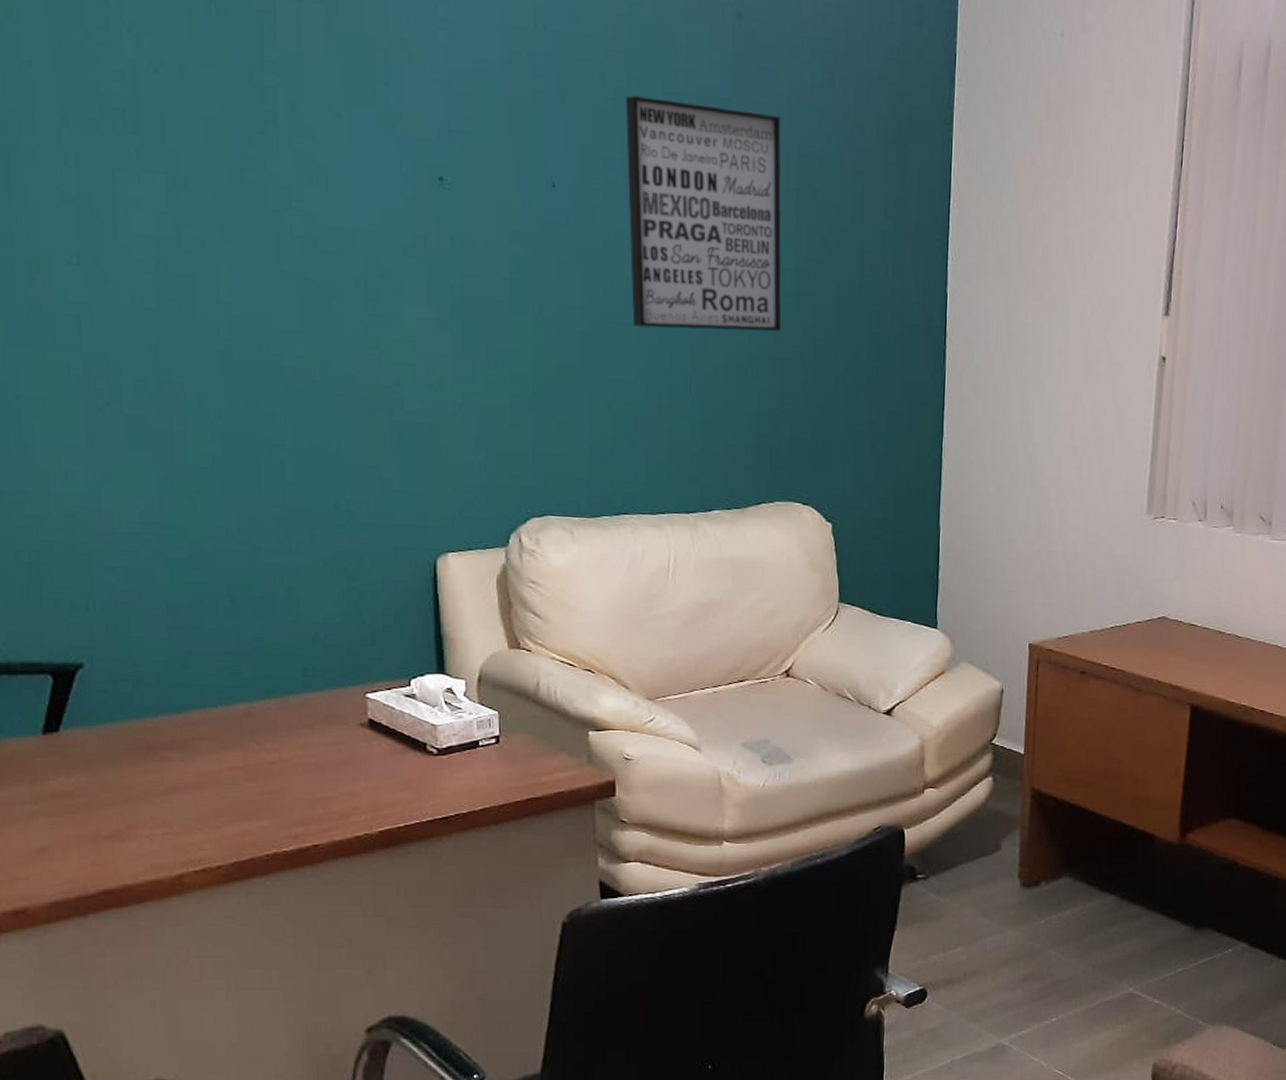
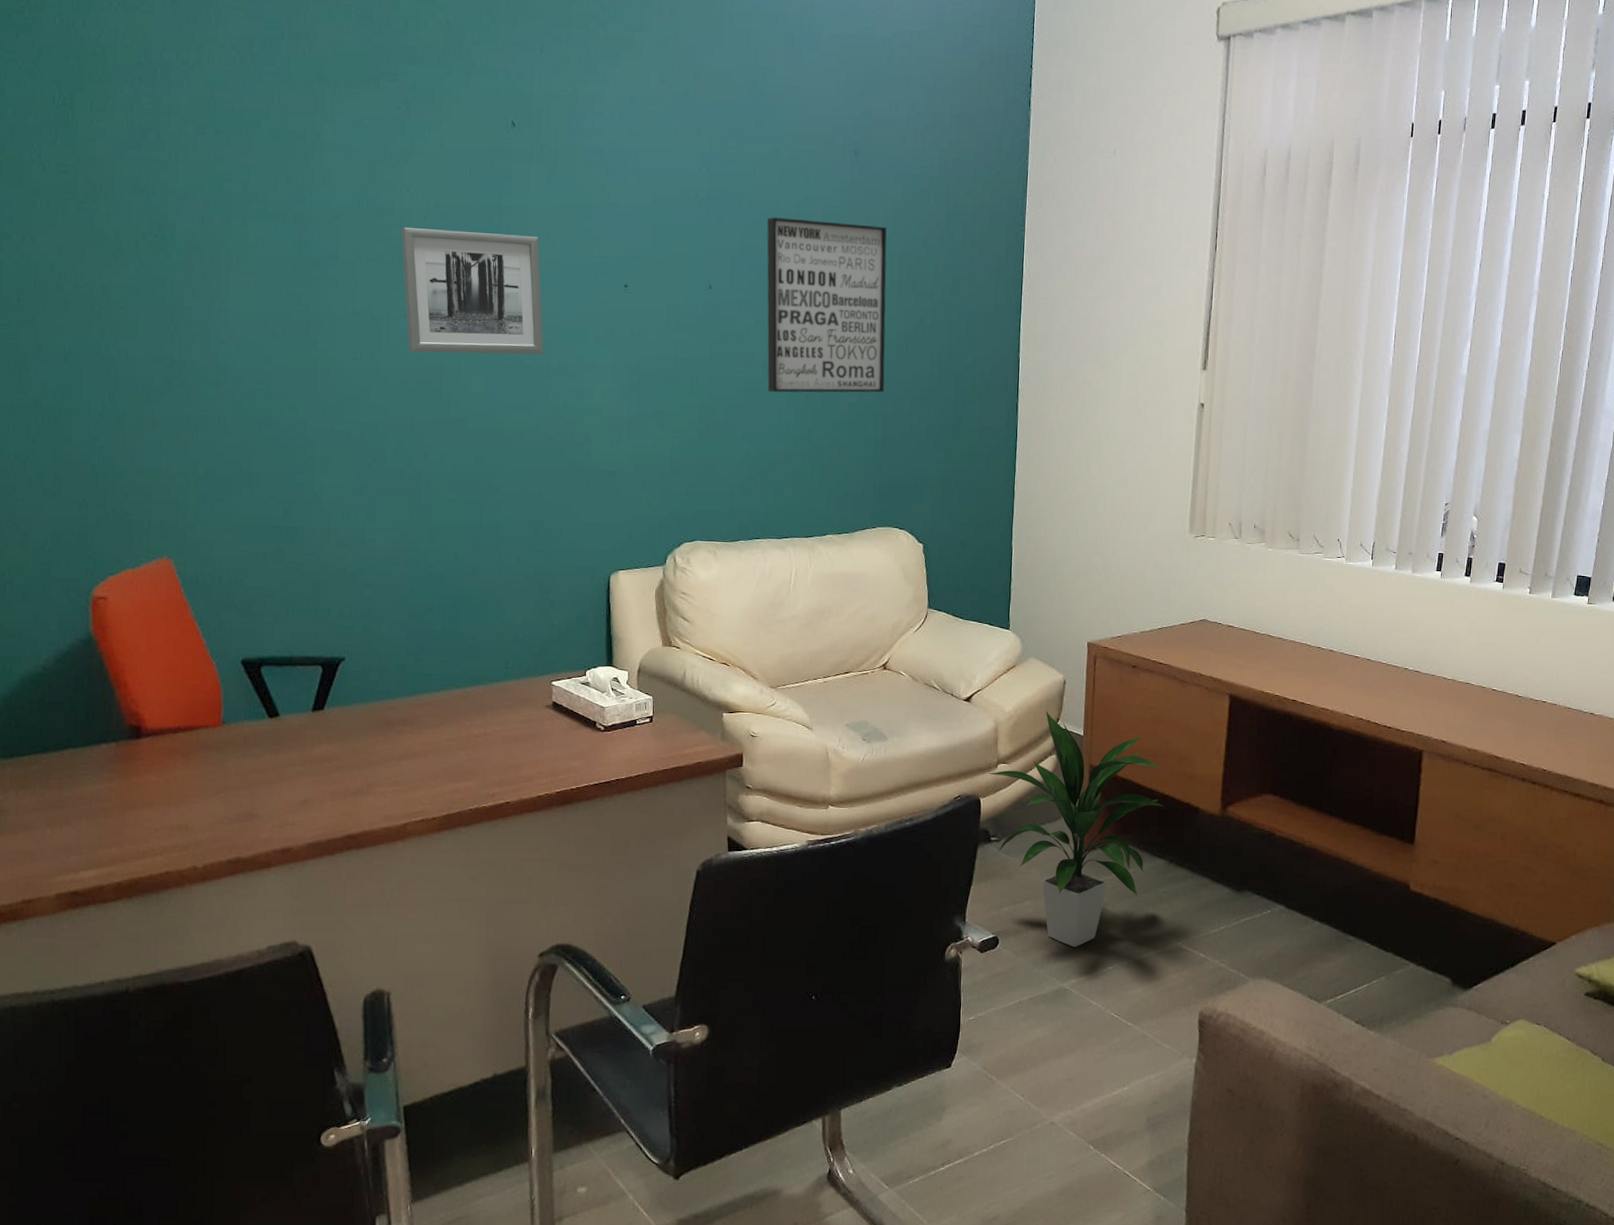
wall art: none [123,83,333,267] -> present [401,227,544,355]
indoor plant: none [910,725,1115,997] -> present [985,711,1163,947]

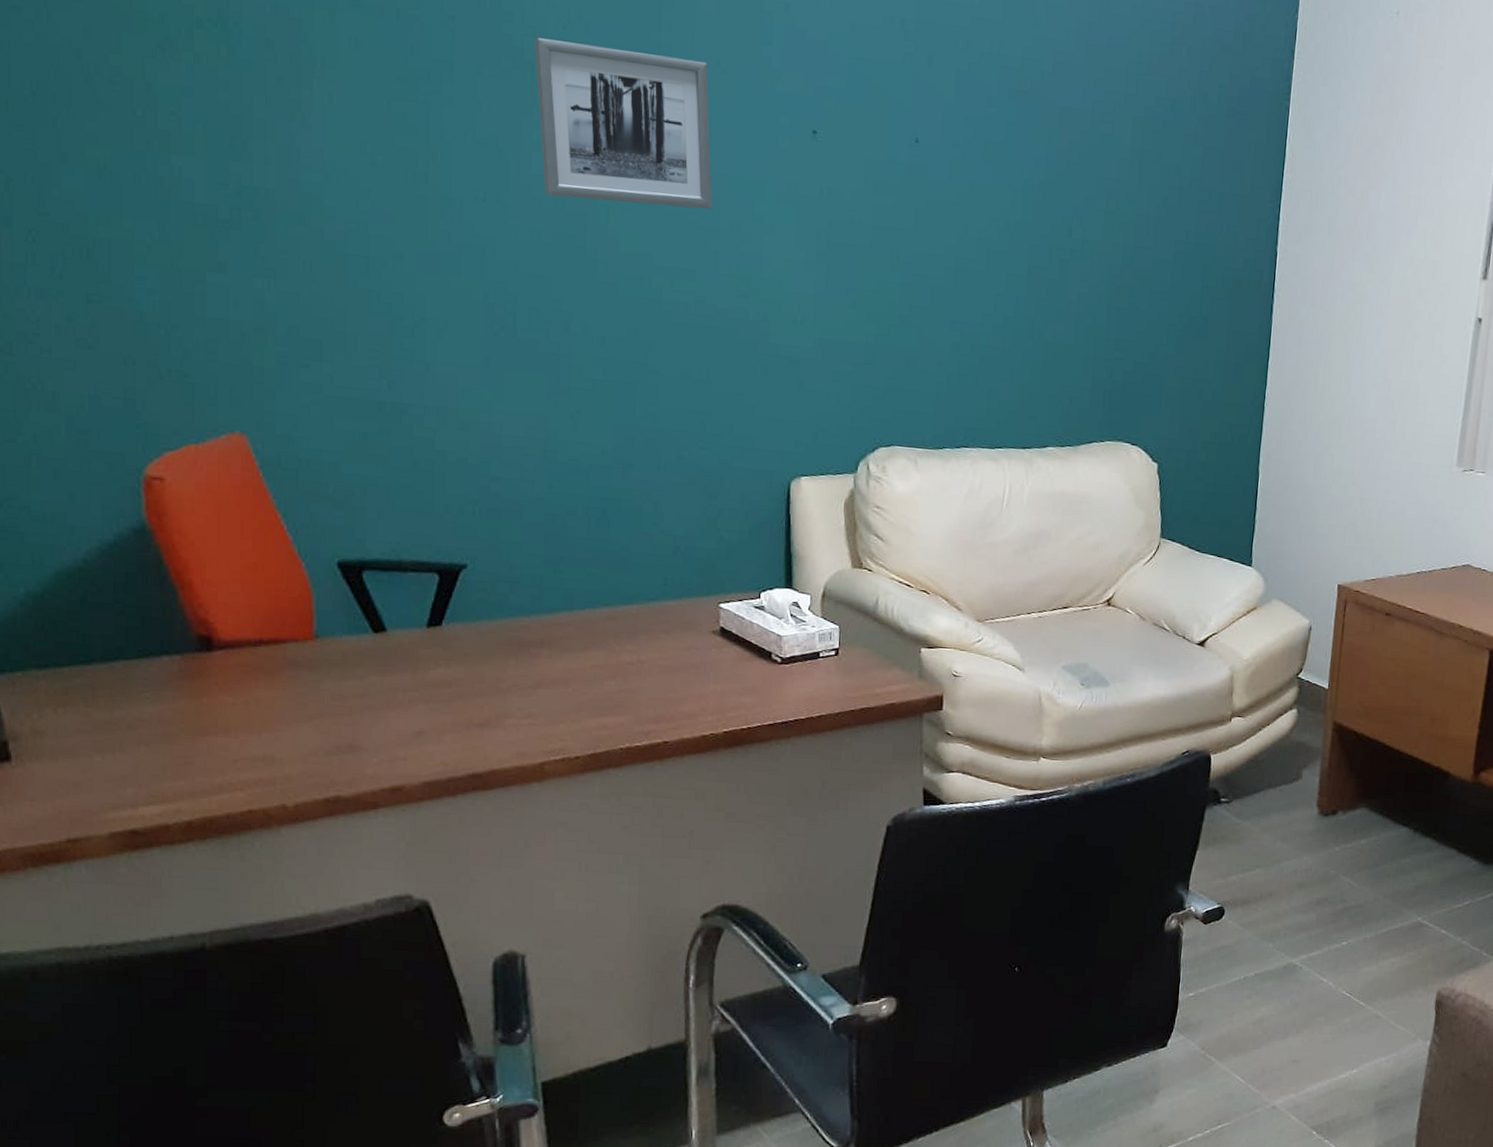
wall art: present [766,217,887,393] -> none [982,60,1129,282]
indoor plant: present [985,711,1163,947] -> none [1218,659,1411,920]

